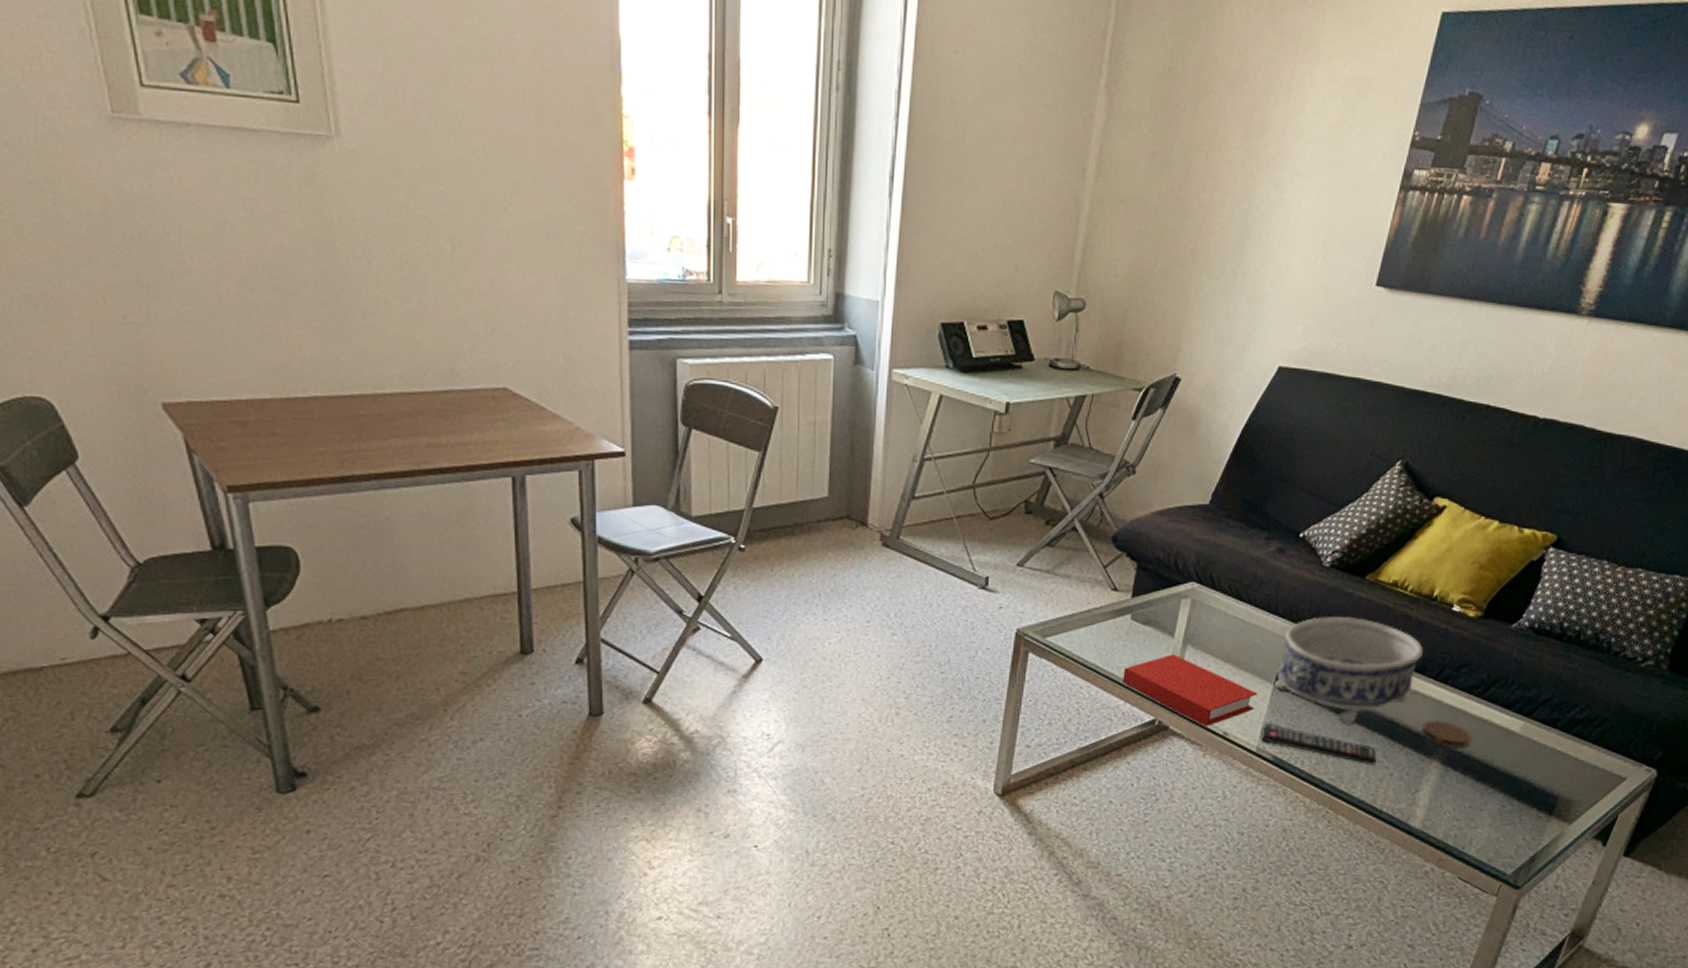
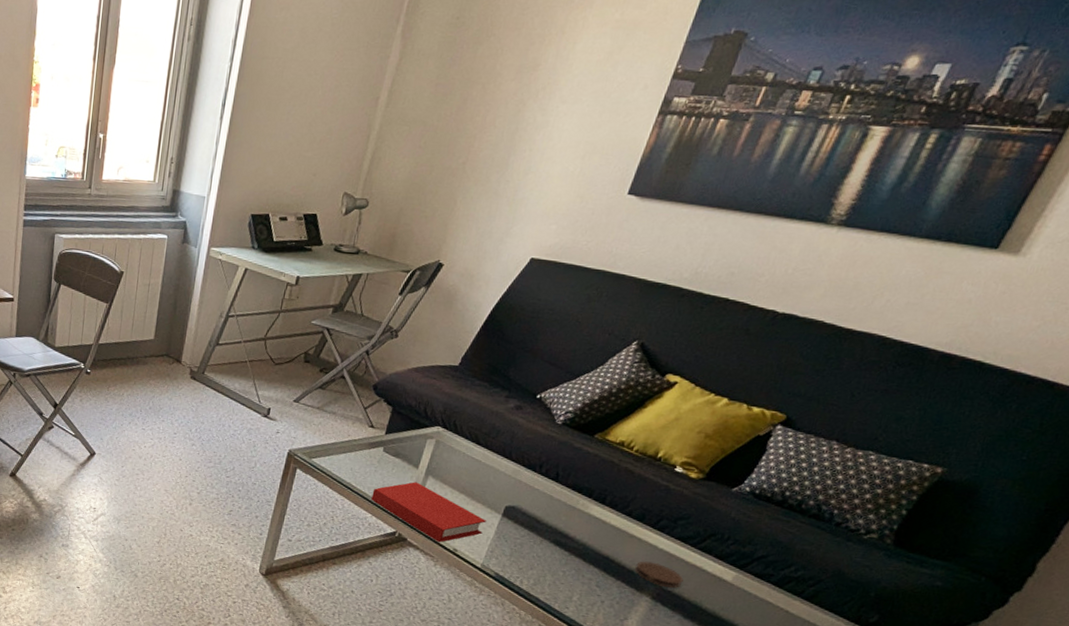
remote control: present [1261,723,1377,765] -> none [486,546,591,592]
decorative bowl: present [1275,616,1423,725] -> none [502,464,644,556]

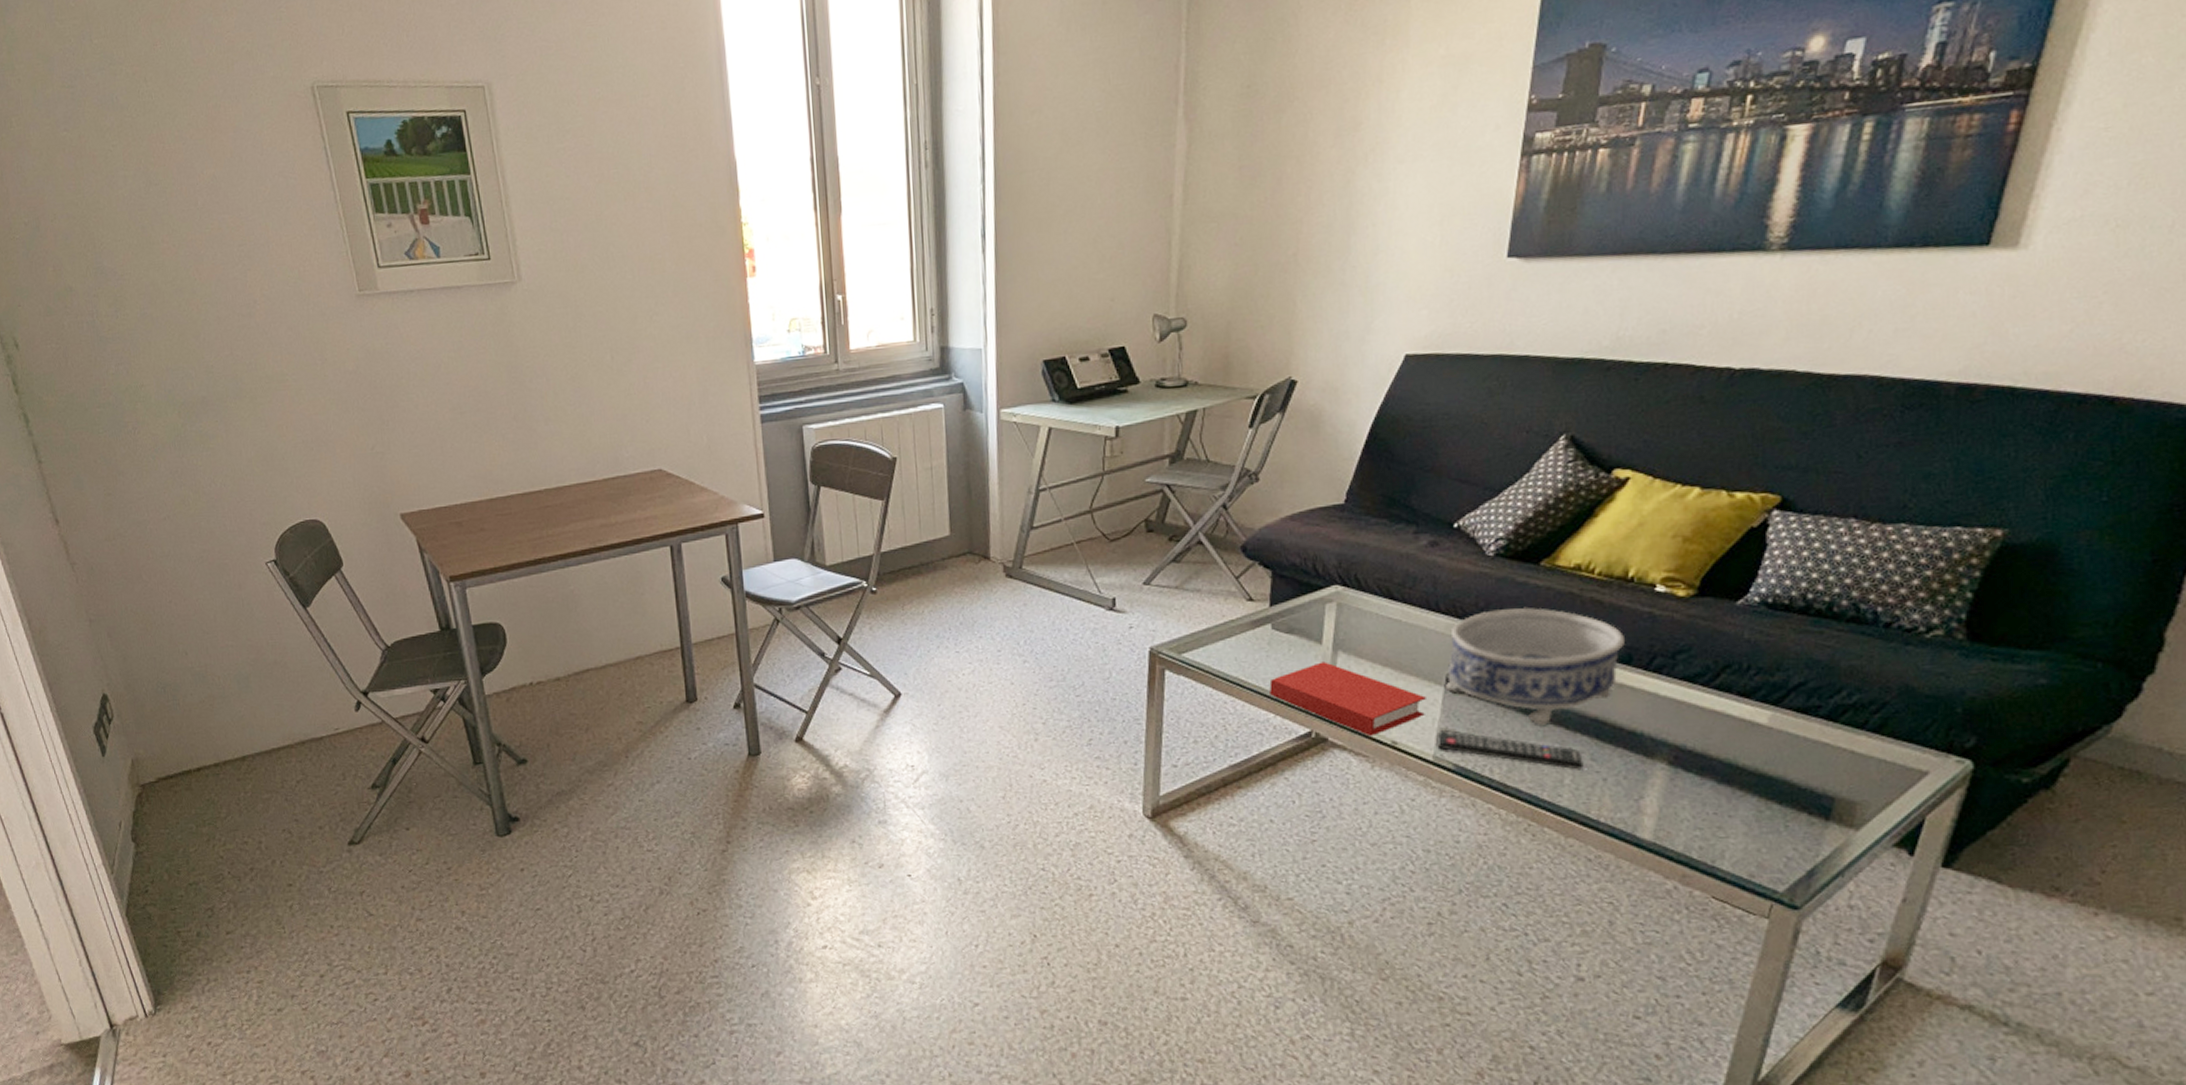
remote control: none [486,546,591,592] -> present [1436,729,1584,770]
decorative bowl: none [502,464,644,556] -> present [1446,607,1625,727]
coaster: present [635,561,683,589] -> none [1637,715,1704,747]

